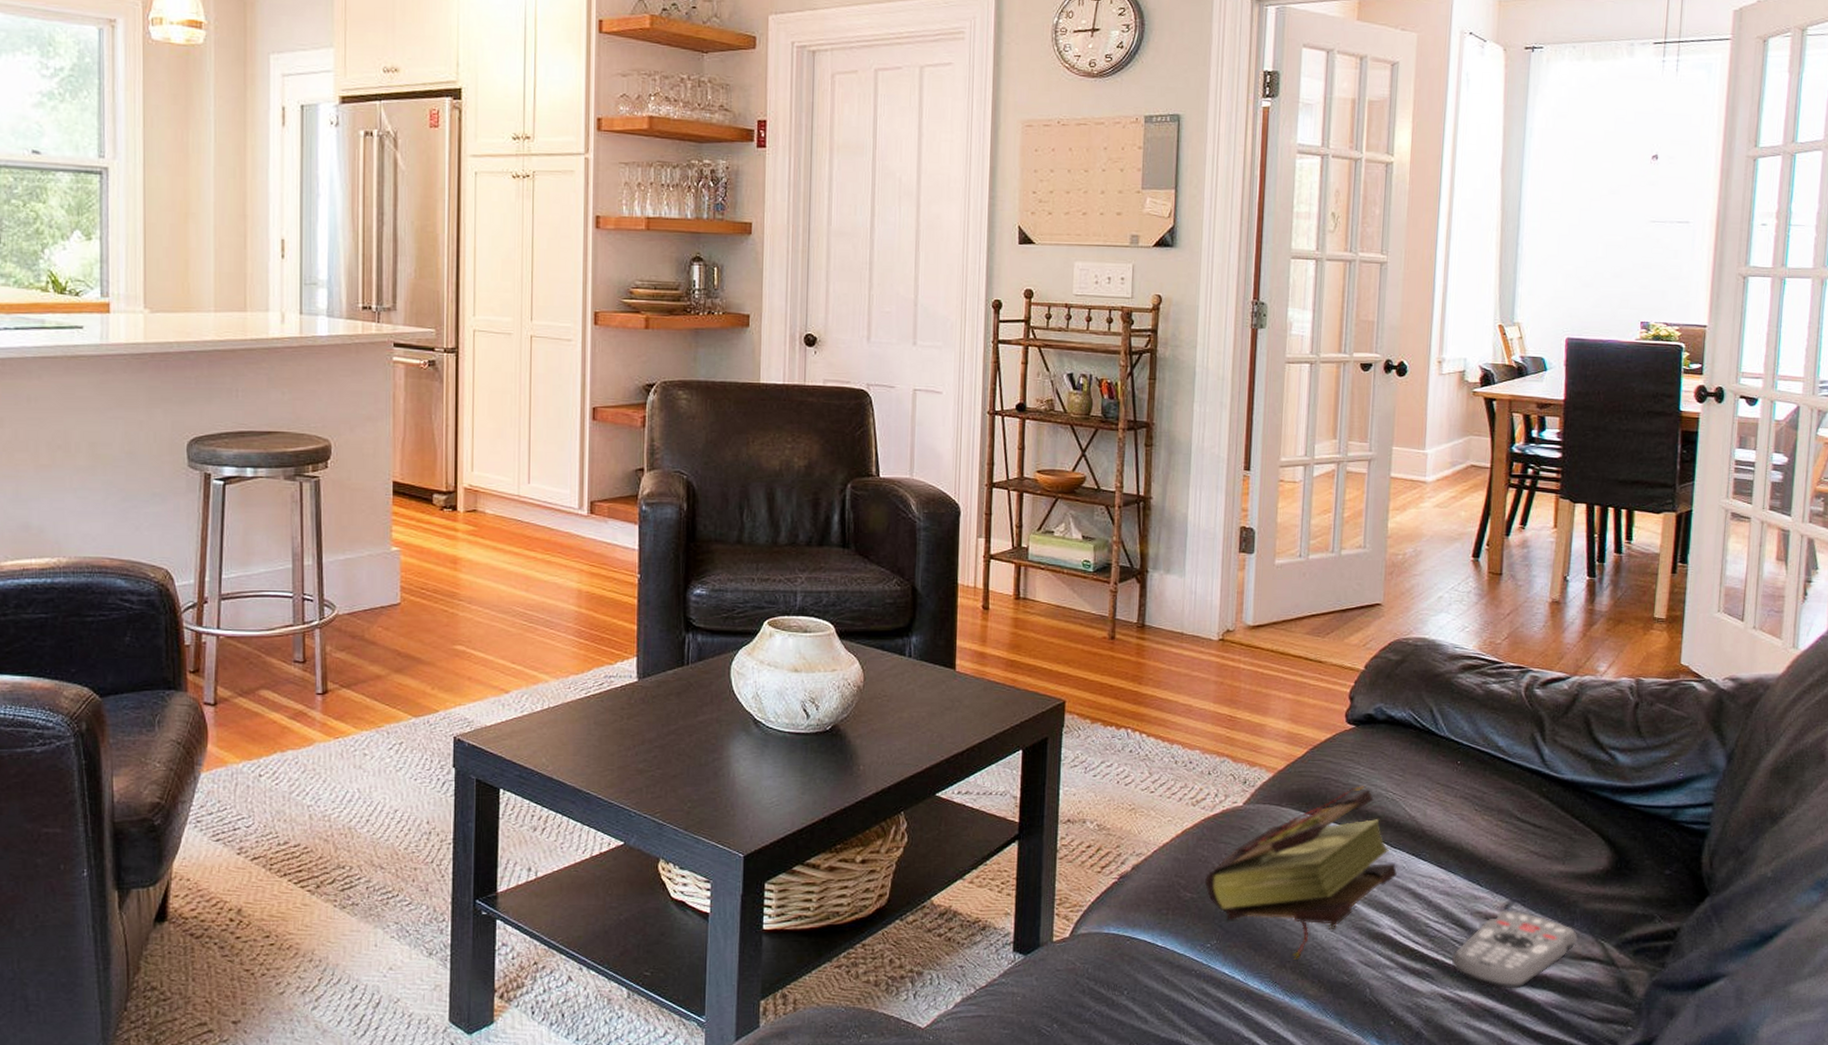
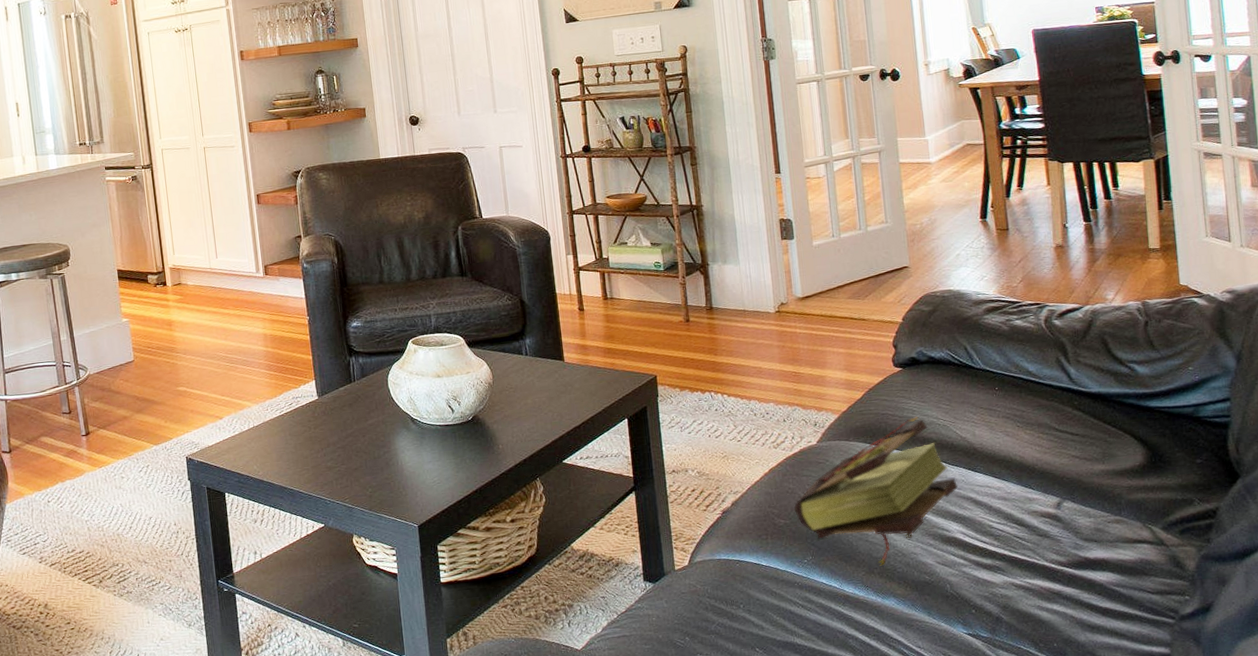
remote control: present [1451,909,1578,989] -> none [1017,506,1127,574]

